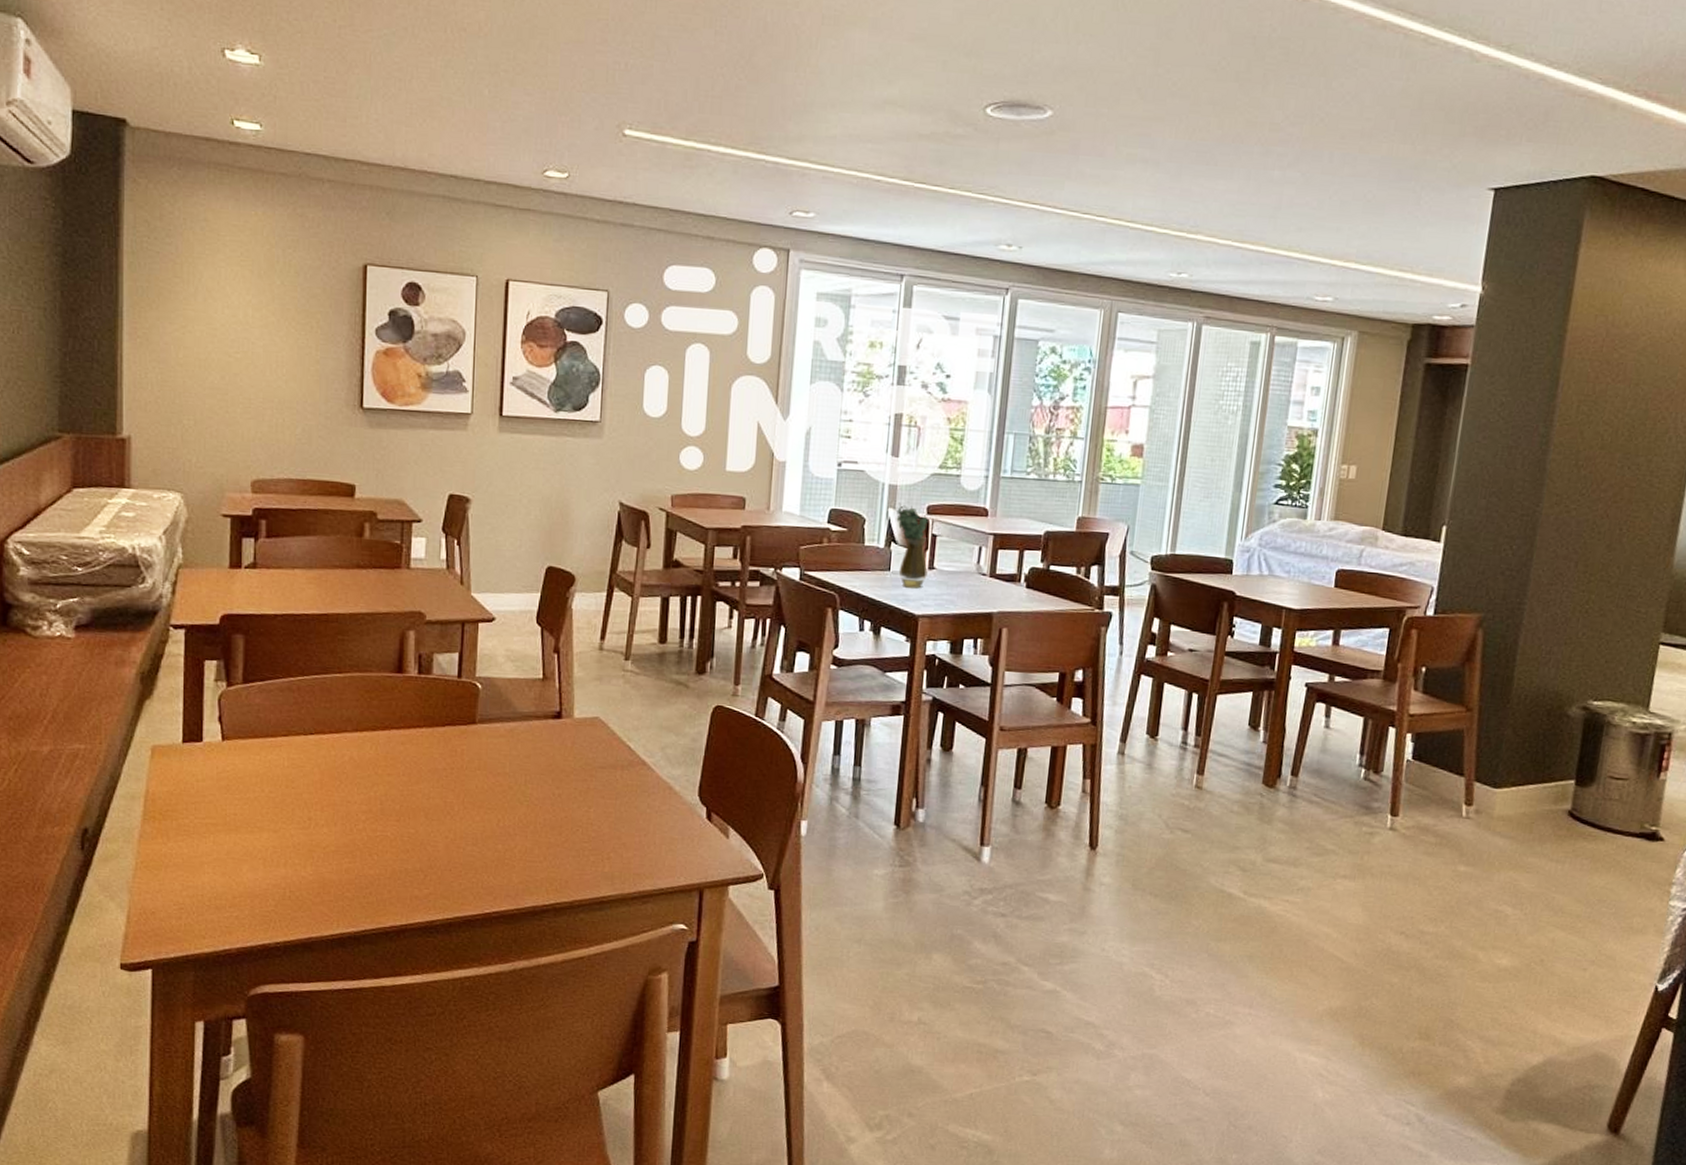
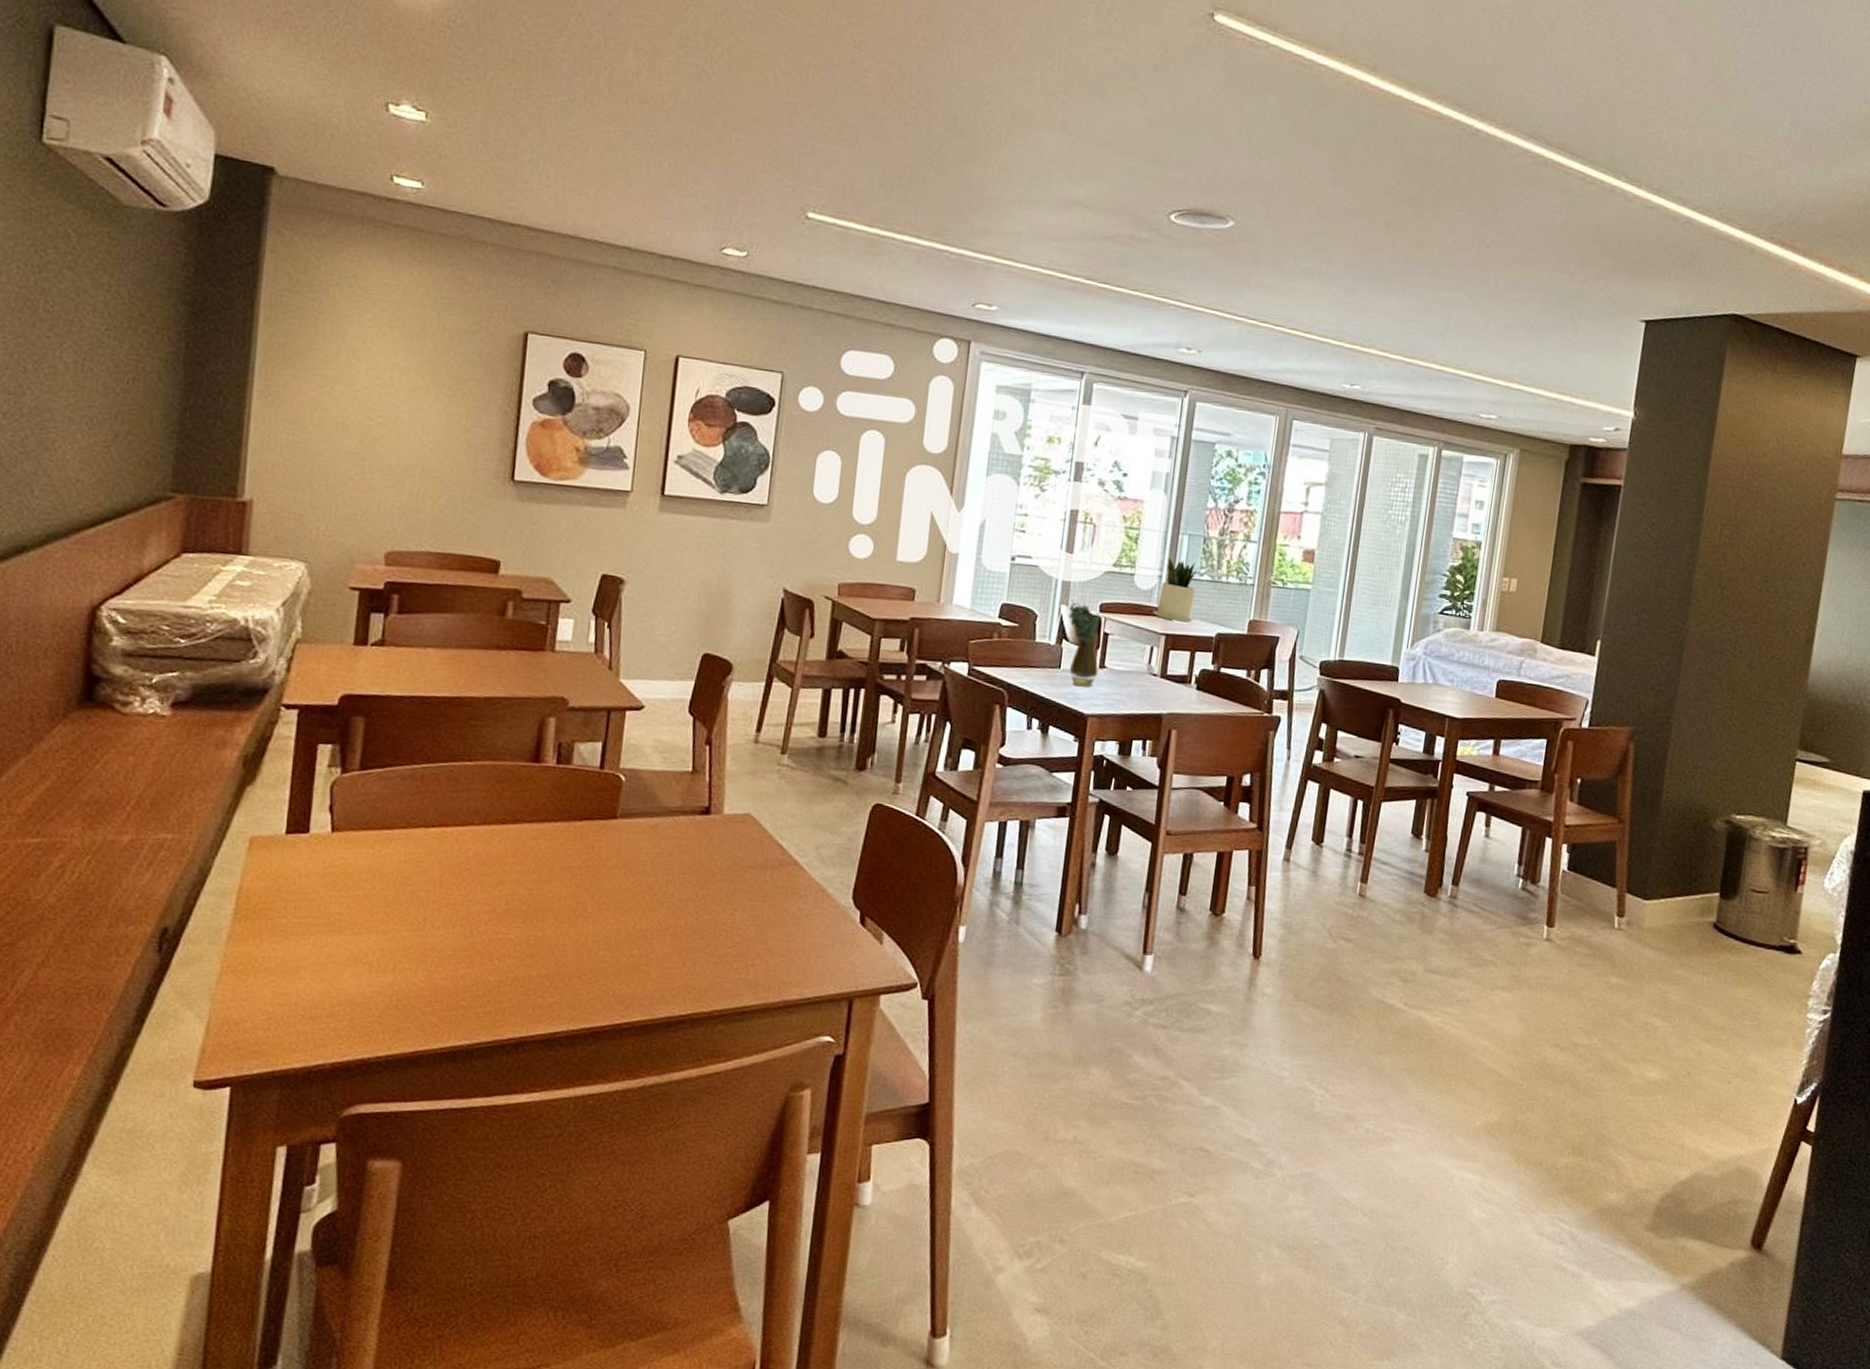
planter: none [980,457,1025,522] -> present [1152,557,1199,623]

